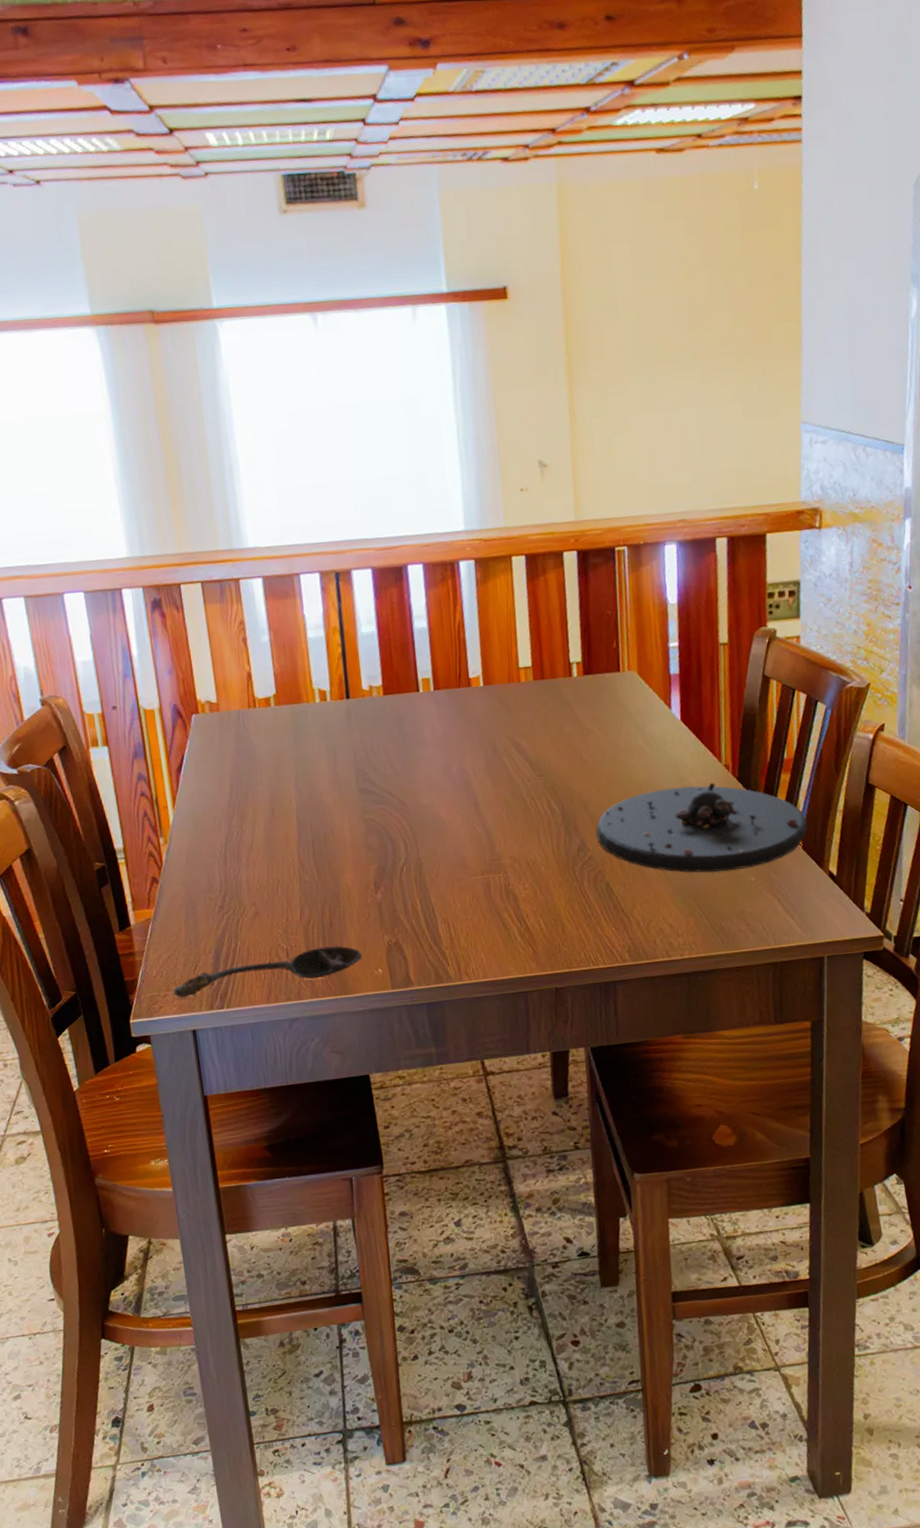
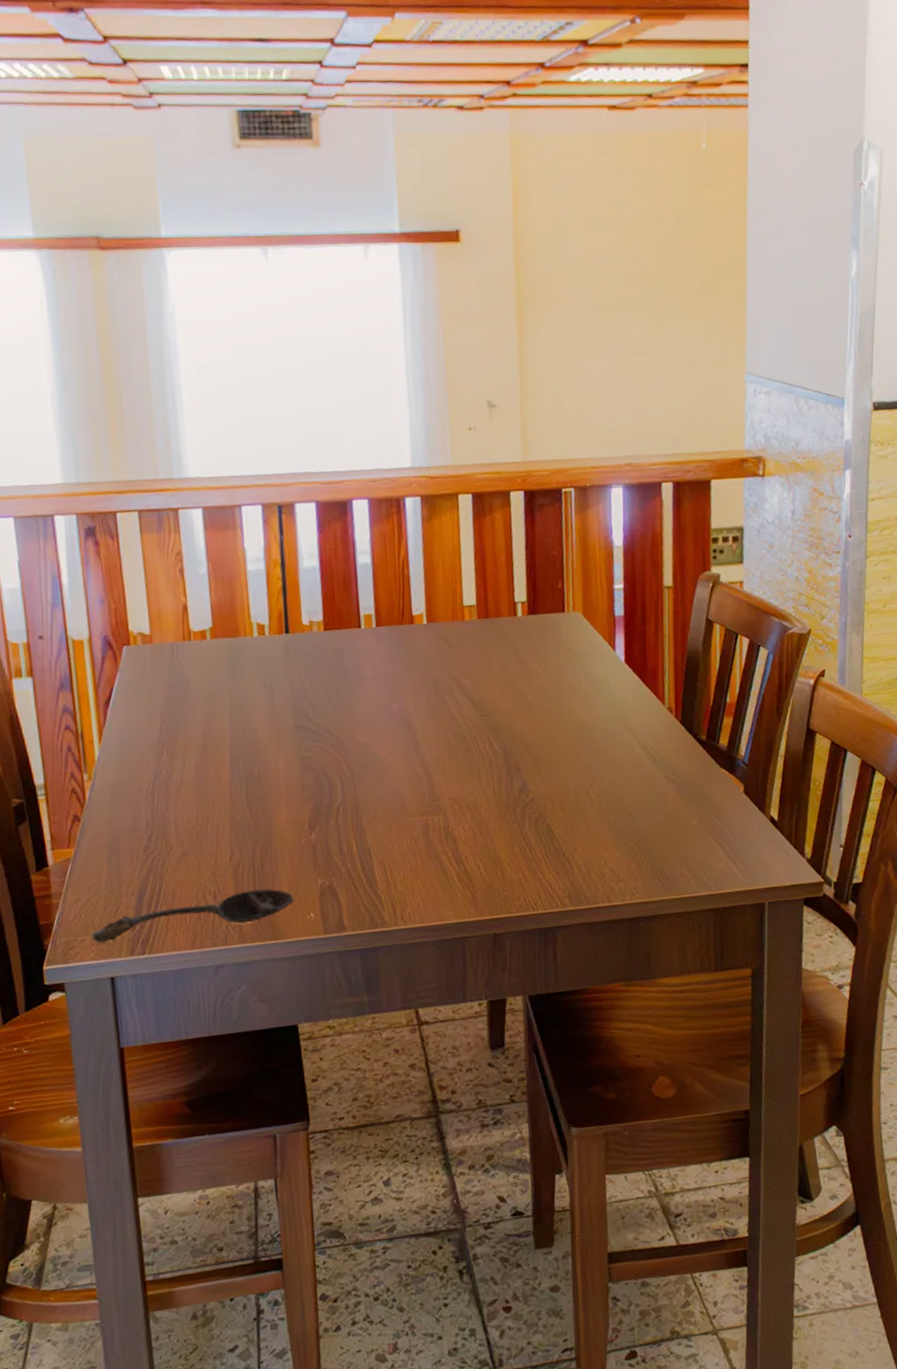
plate: present [596,782,807,873] -> none [538,725,749,816]

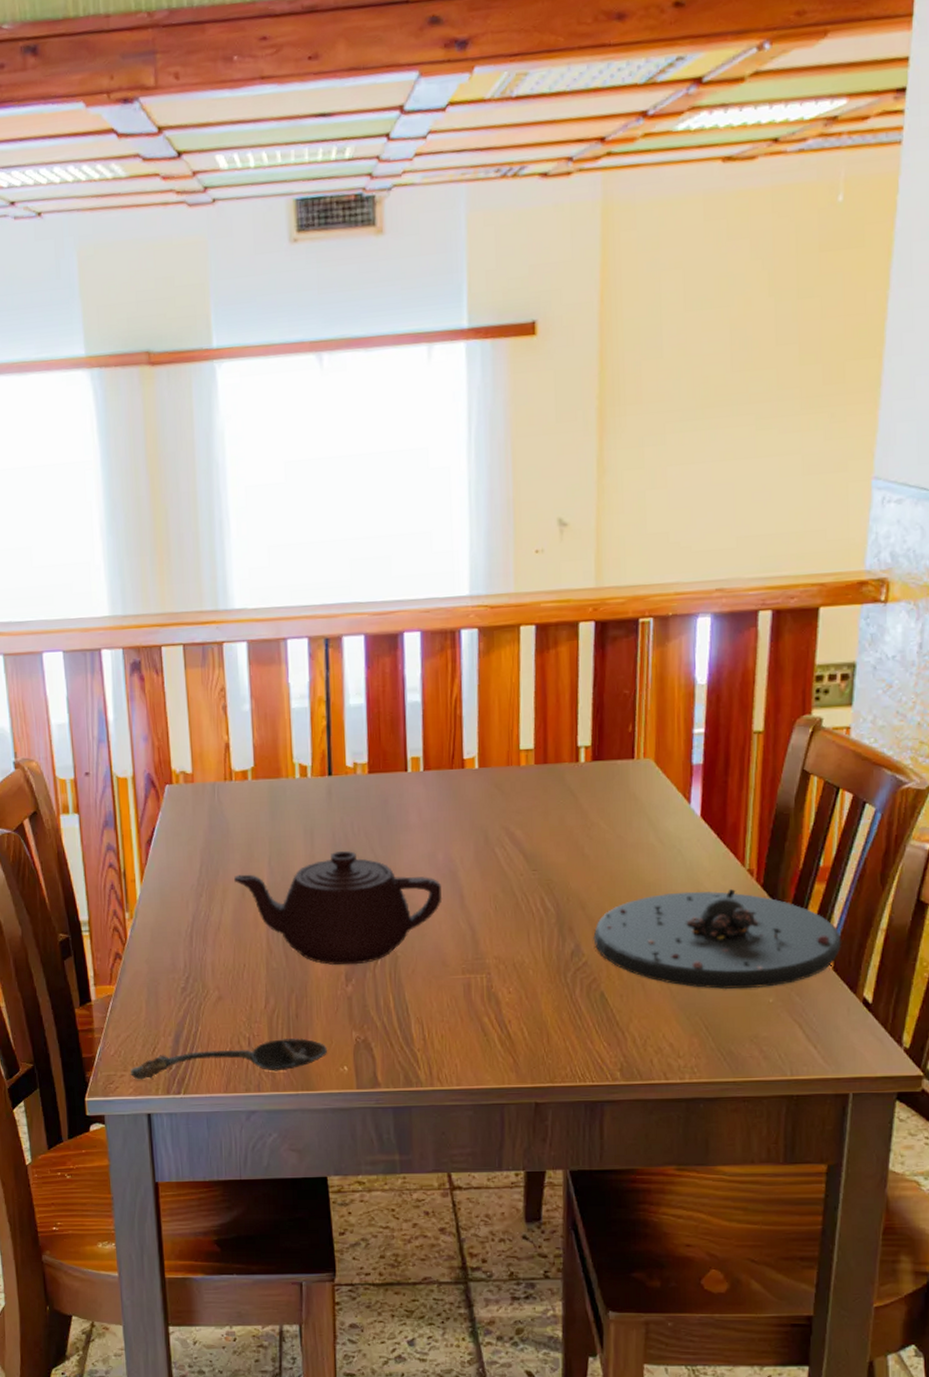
teapot: none [195,704,399,815] -> present [234,850,443,966]
plate: none [538,725,749,816] -> present [593,888,841,990]

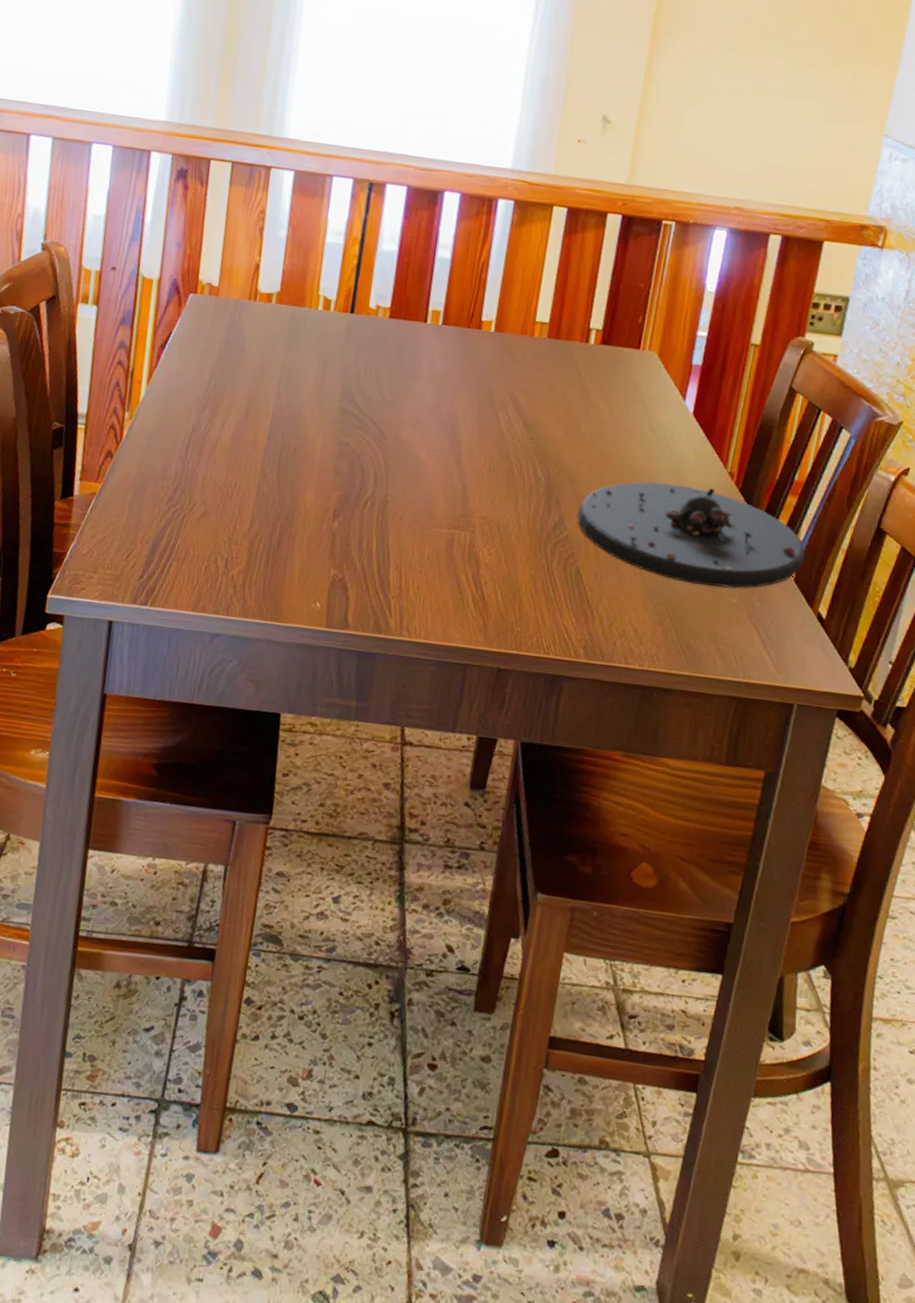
spoon: present [131,1038,327,1080] -> none [99,562,303,598]
teapot: present [234,850,443,966] -> none [240,387,441,503]

